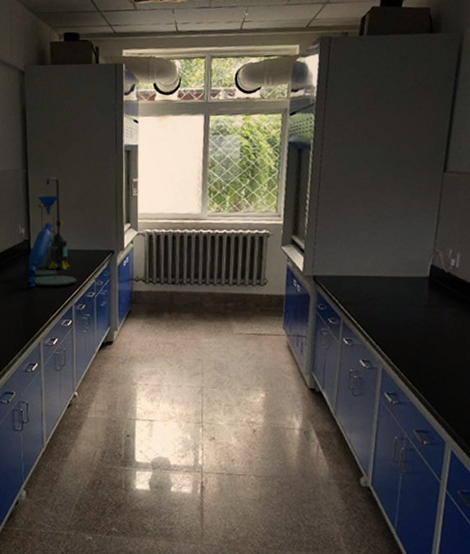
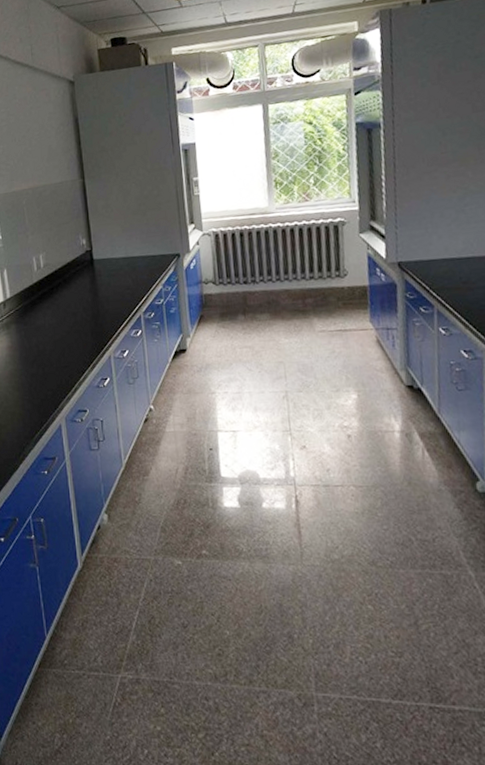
laboratory equipment: present [27,177,77,286] -> none [91,184,144,298]

